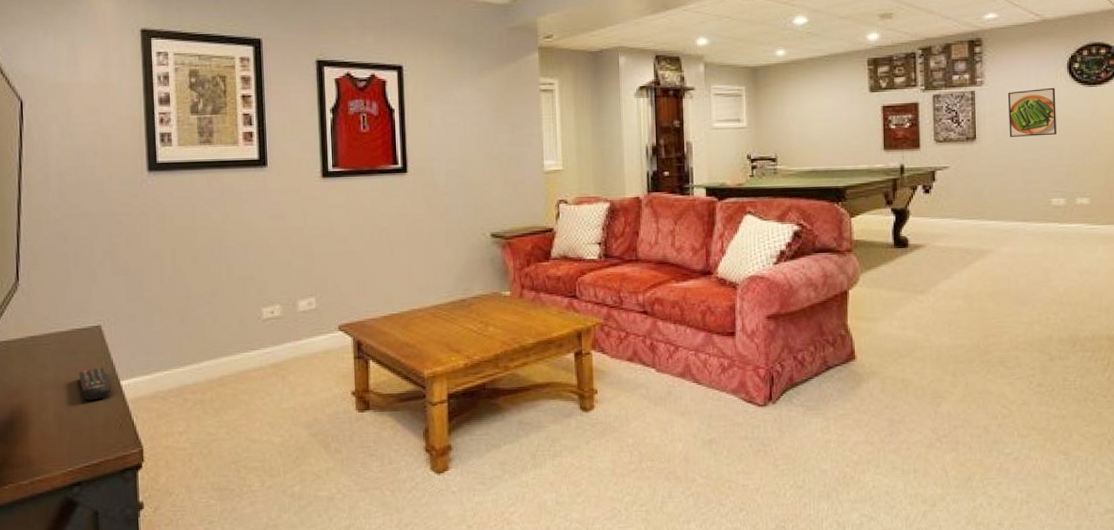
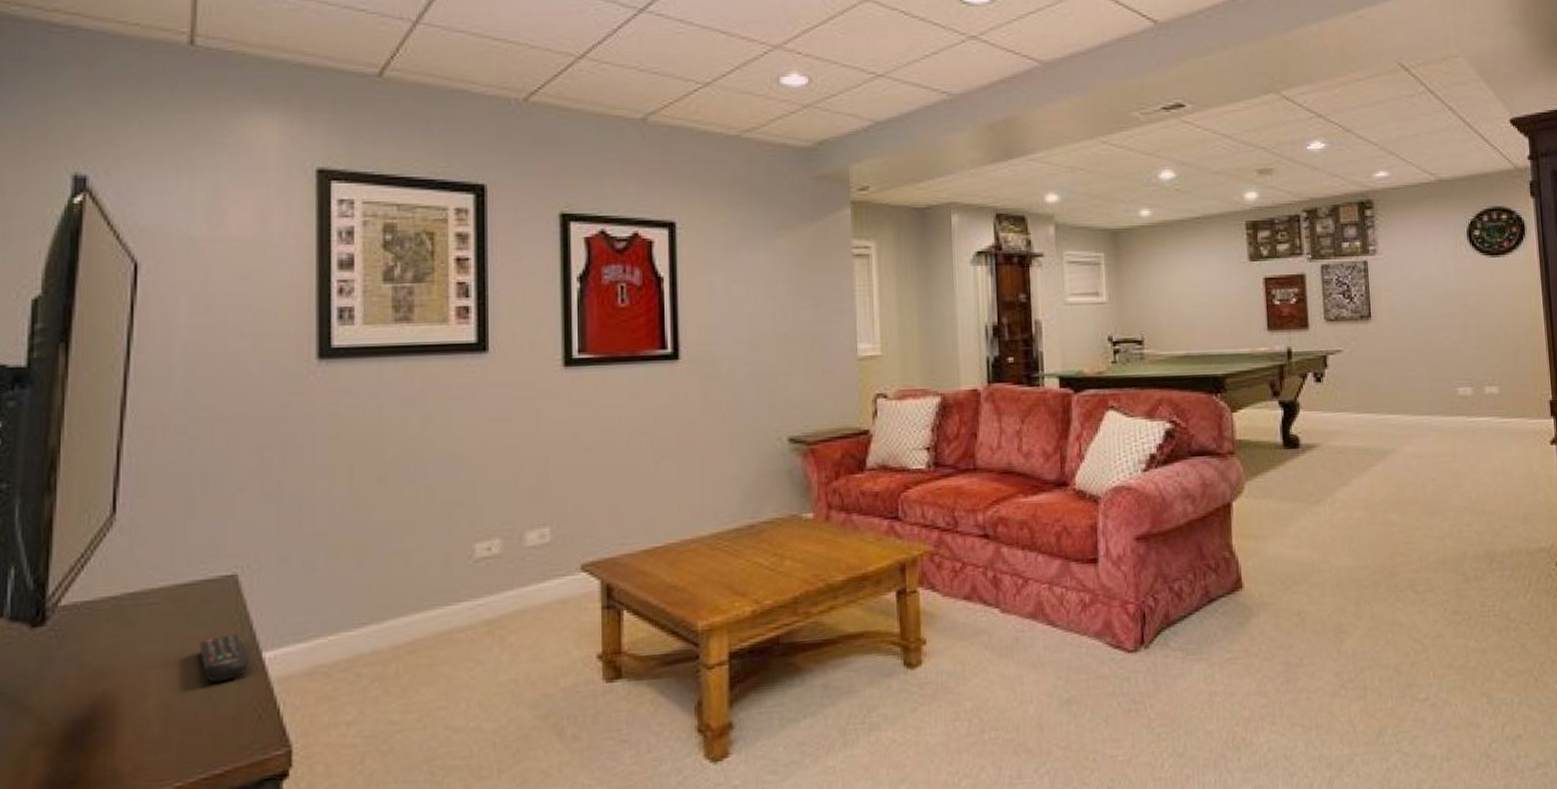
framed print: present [1007,87,1057,137] -> none [1403,257,1459,315]

